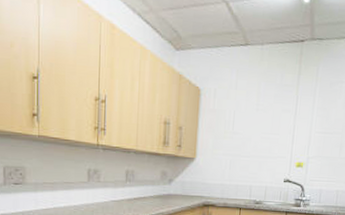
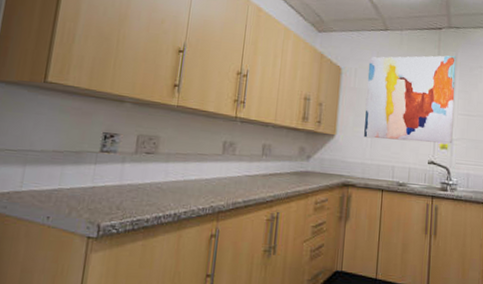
wall art: none [223,70,317,162] -> present [364,55,457,144]

